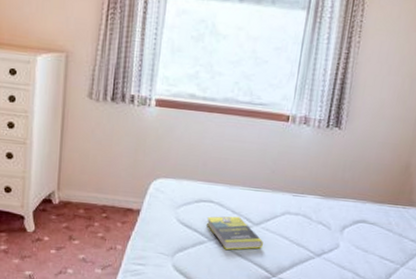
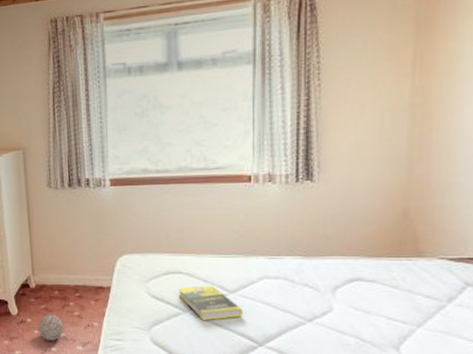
decorative ball: none [56,233,85,262] -> present [38,314,64,341]

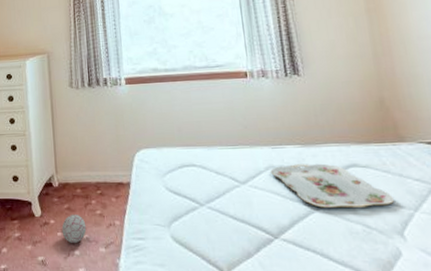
book: present [178,285,243,321] -> none [193,177,256,214]
serving tray: none [264,276,396,321] -> present [270,163,394,208]

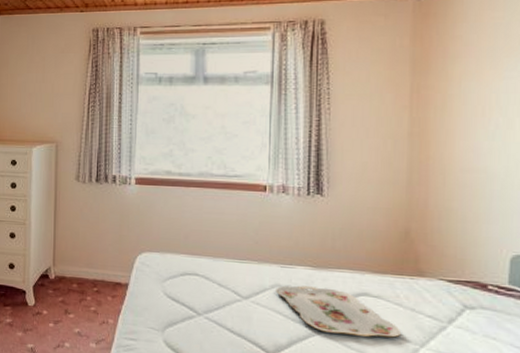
decorative ball: present [61,214,87,243] -> none [54,307,79,336]

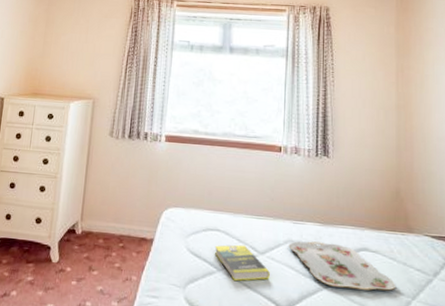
book: none [193,289,255,326] -> present [214,244,270,282]

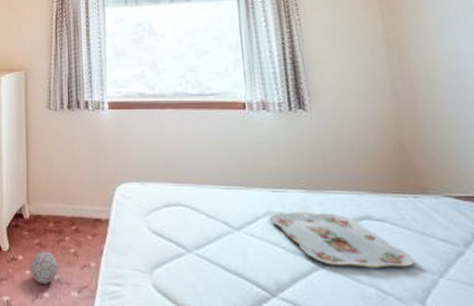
decorative ball: none [76,264,103,294] -> present [31,250,58,284]
book: present [214,244,270,282] -> none [180,220,251,264]

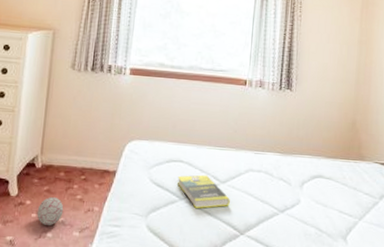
book: none [180,220,251,264] -> present [176,174,230,209]
serving tray: present [269,211,414,268] -> none [249,170,345,213]

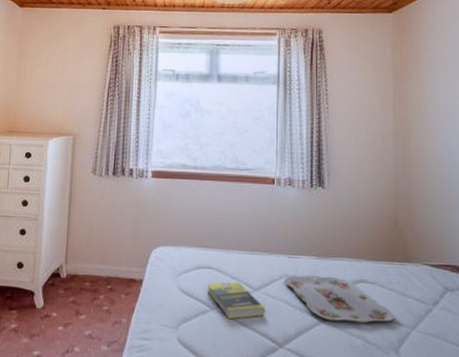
decorative ball: present [37,196,64,225] -> none [63,308,91,339]
serving tray: none [249,170,345,213] -> present [284,275,394,323]

